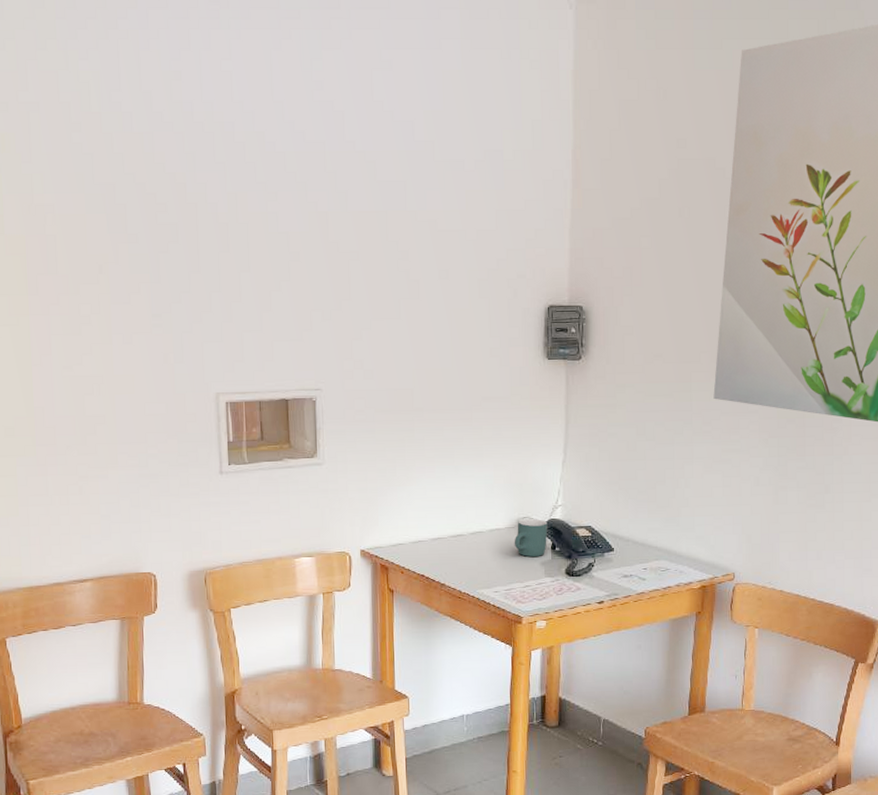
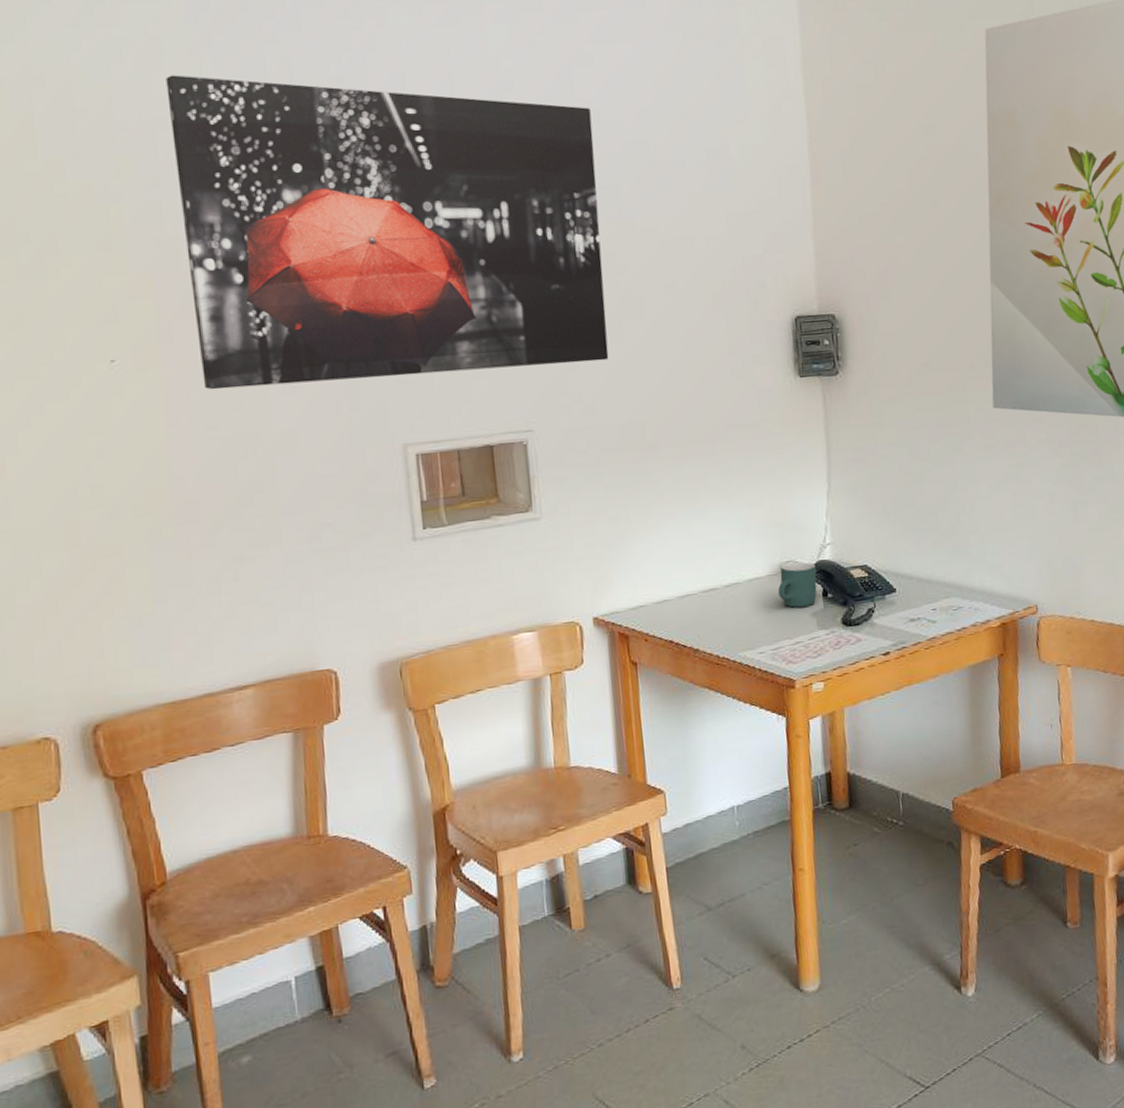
wall art: none [39,64,388,337] -> present [166,75,609,390]

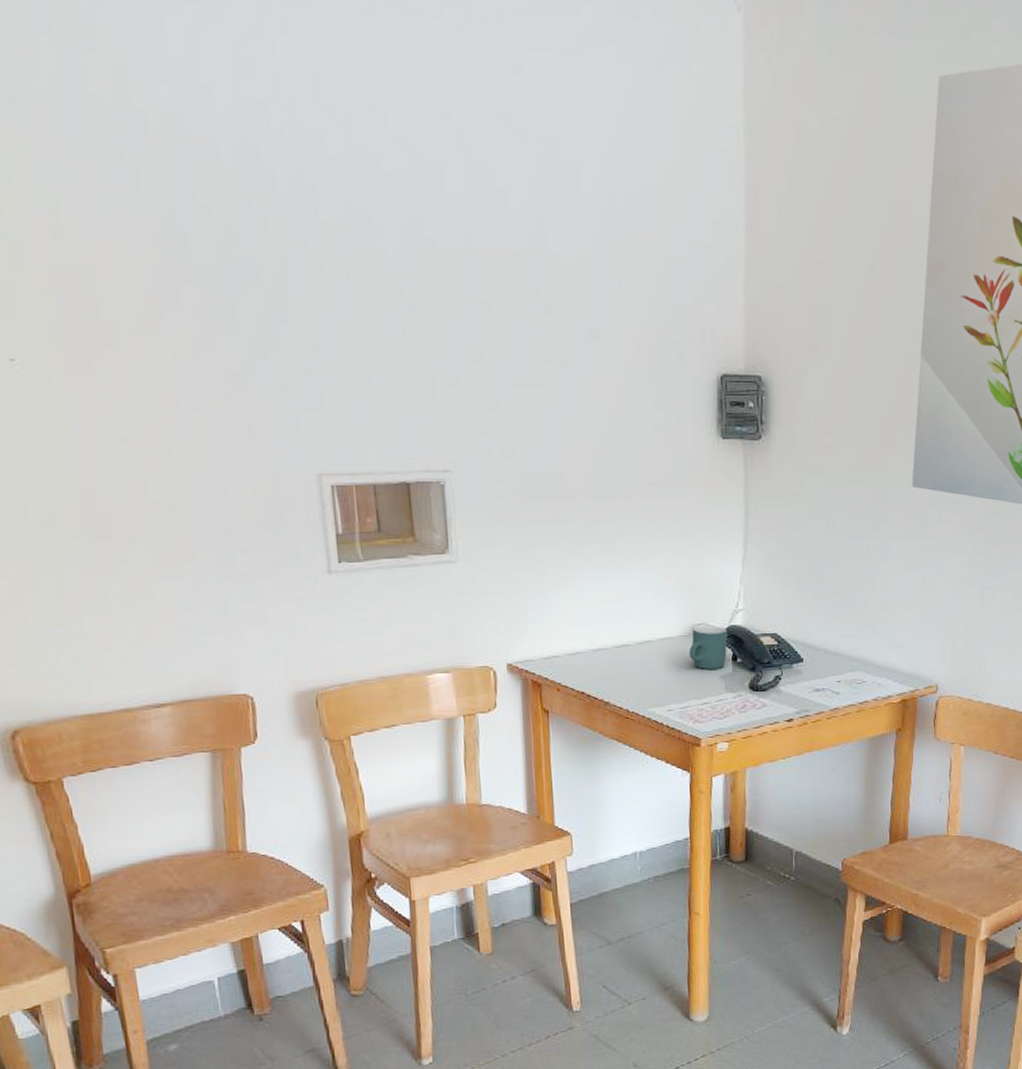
wall art: present [166,75,609,390] -> none [55,41,530,404]

